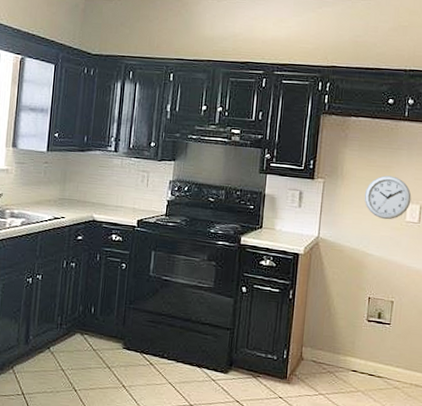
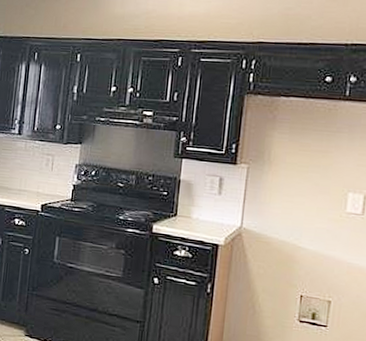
wall clock: present [364,175,412,220] -> none [295,161,354,210]

